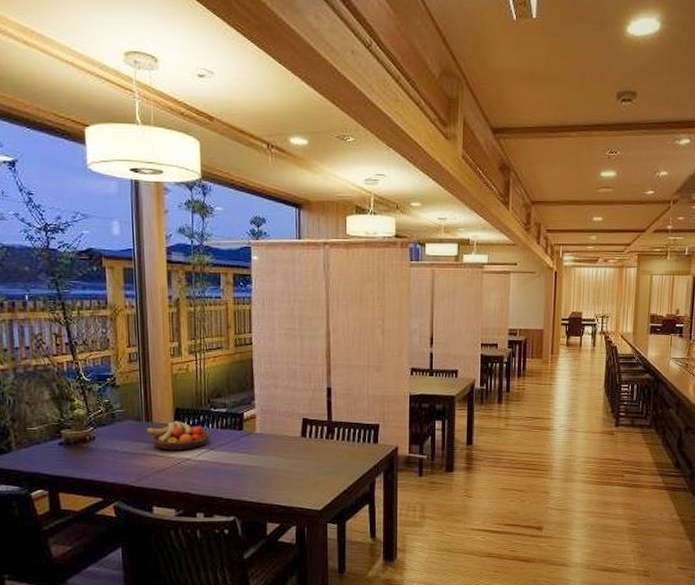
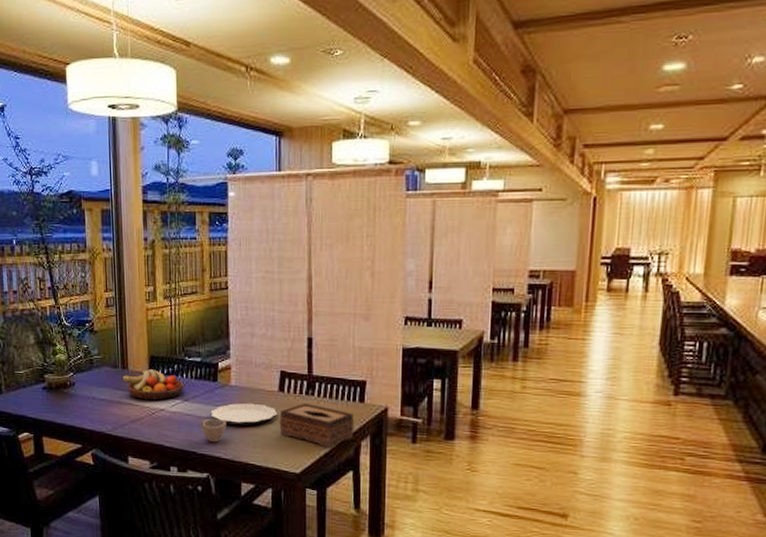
cup: none [226,464,252,487] -> present [200,418,226,443]
plate: none [236,448,301,470] -> present [210,403,278,426]
tissue box: none [302,446,370,486] -> present [279,402,355,448]

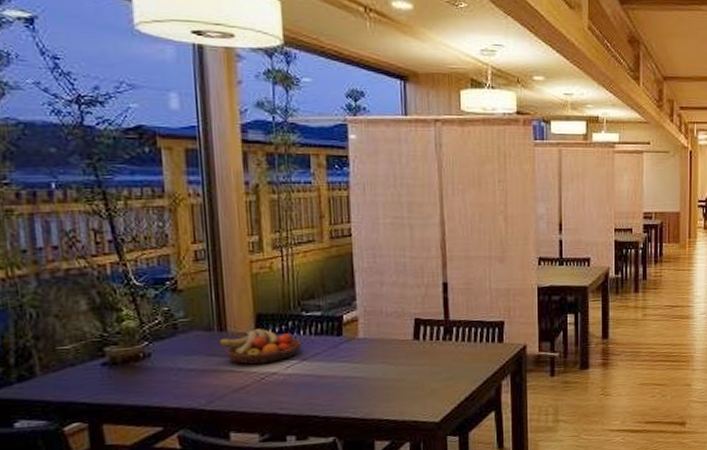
cup: present [200,418,226,443] -> none [323,375,355,402]
plate: present [210,403,278,426] -> none [335,355,413,381]
tissue box: present [279,402,355,448] -> none [415,348,495,392]

